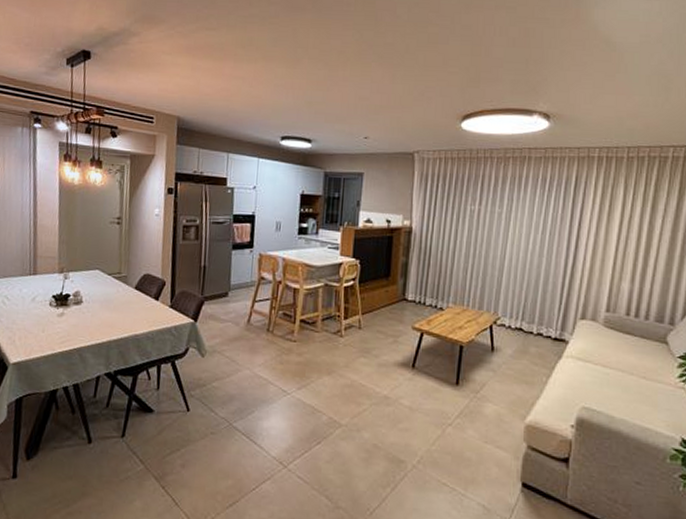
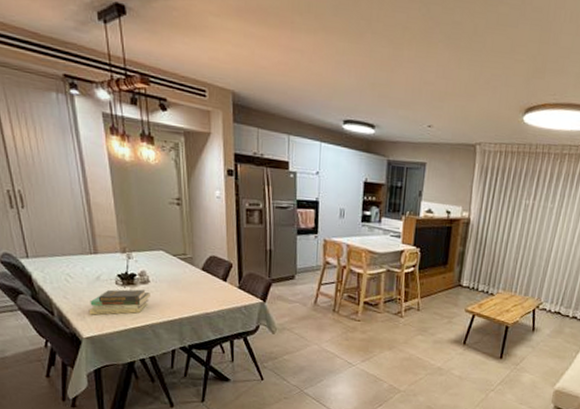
books: none [19,310,82,339] -> present [89,289,150,315]

